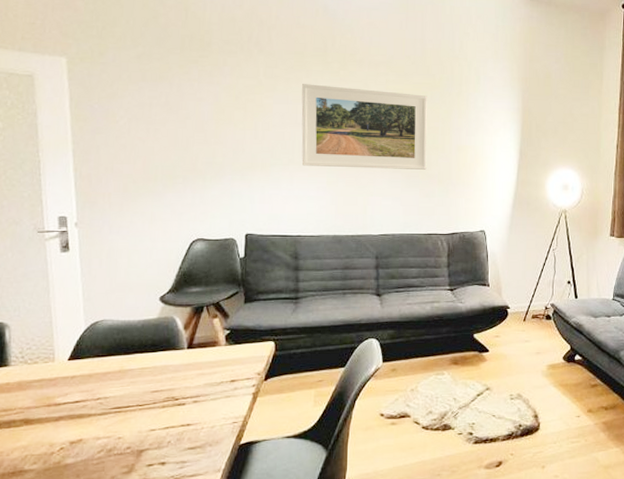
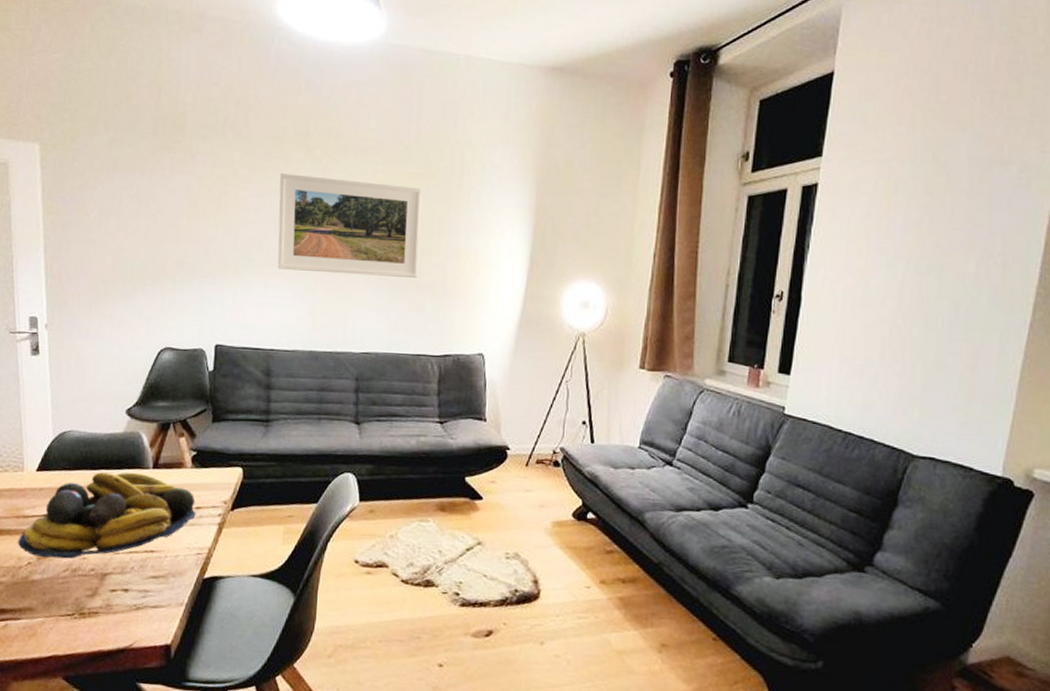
fruit bowl: none [49,354,232,441] -> present [18,471,197,559]

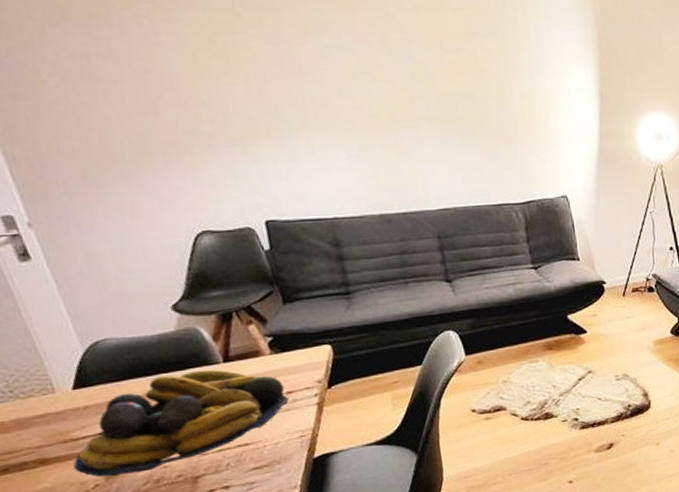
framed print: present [277,174,422,278] -> none [299,16,485,129]

